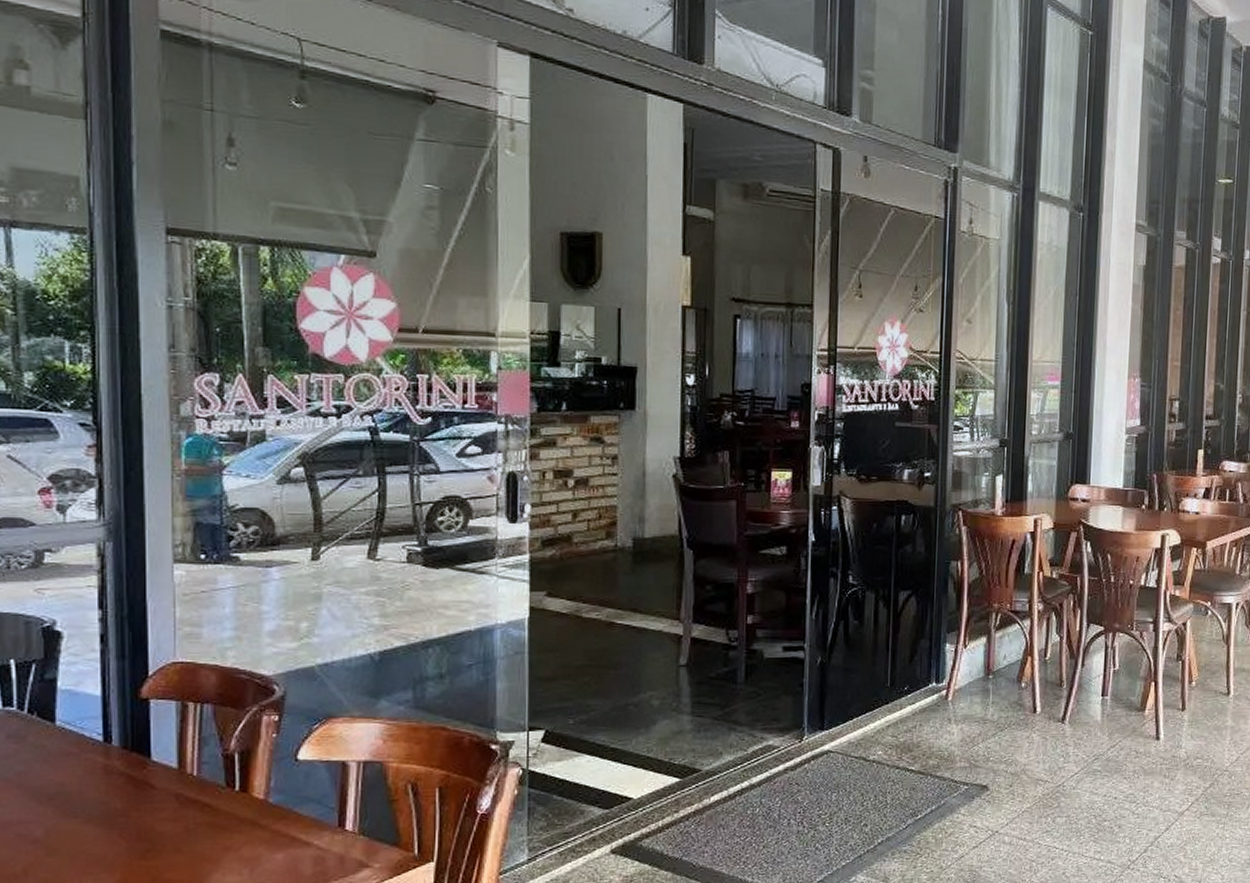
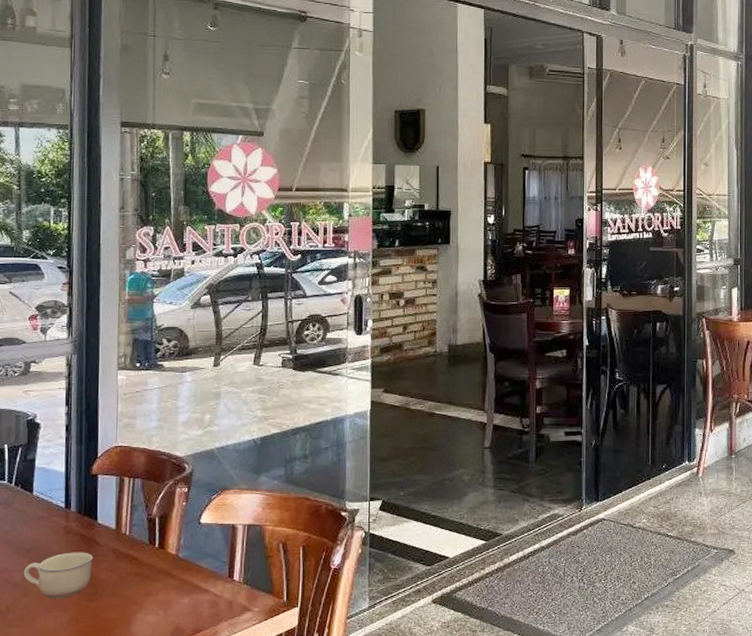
cup: none [46,797,147,858] -> present [23,552,94,599]

